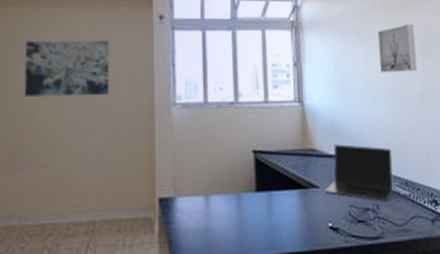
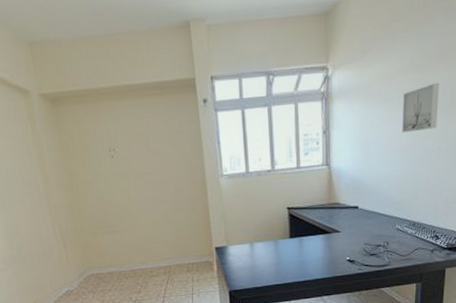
wall art: present [24,40,110,96] -> none [95,127,169,179]
laptop: present [324,144,394,202] -> none [345,197,404,240]

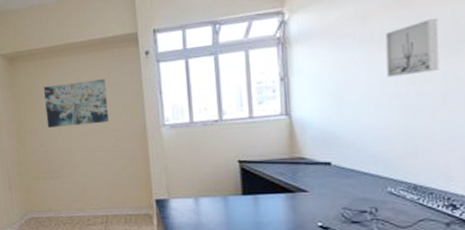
wall art: none [95,127,169,179] -> present [43,79,110,128]

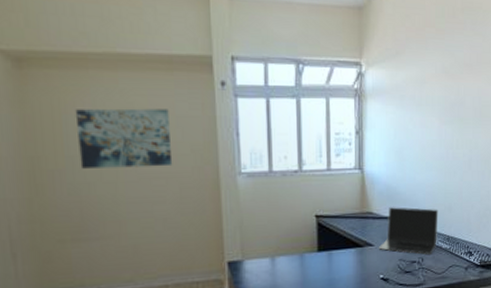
laptop: none [314,152,398,205] -> present [378,207,438,255]
wall art: present [385,17,439,78] -> none [435,92,469,141]

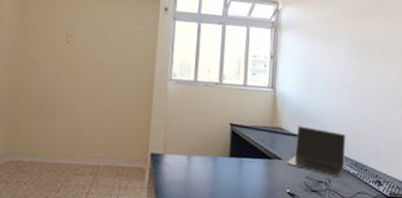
wall art: present [75,108,173,169] -> none [53,19,123,68]

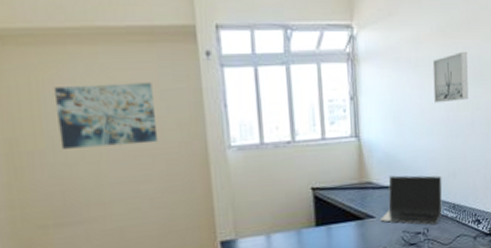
wall art: none [53,19,123,68] -> present [53,82,159,149]
wall art: none [343,32,376,73] -> present [432,51,469,103]

